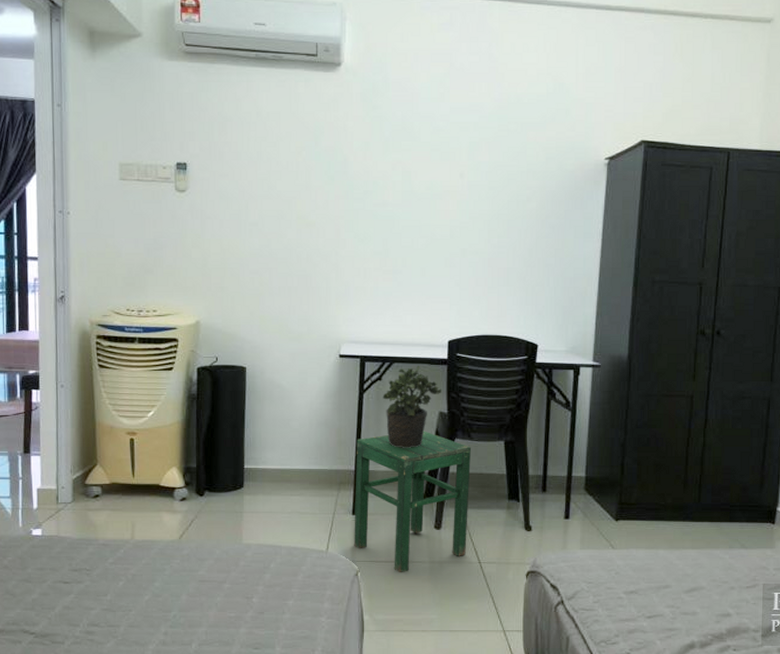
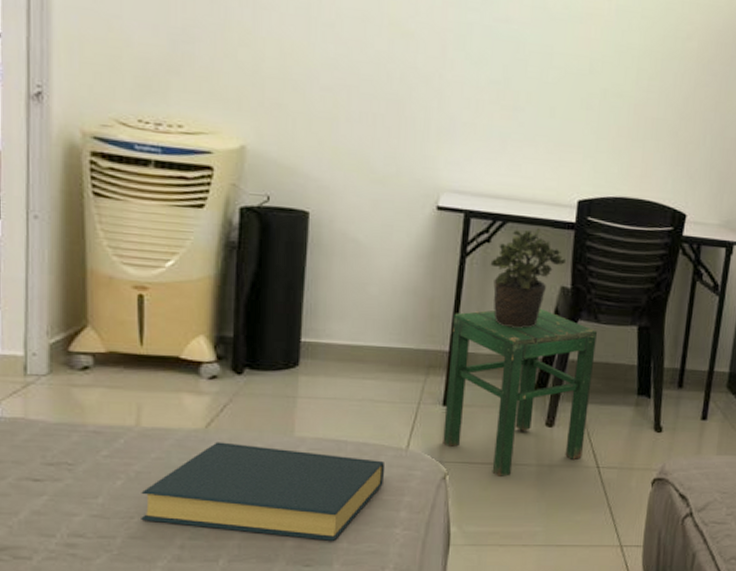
hardback book: none [136,549,311,628] -> present [141,442,386,541]

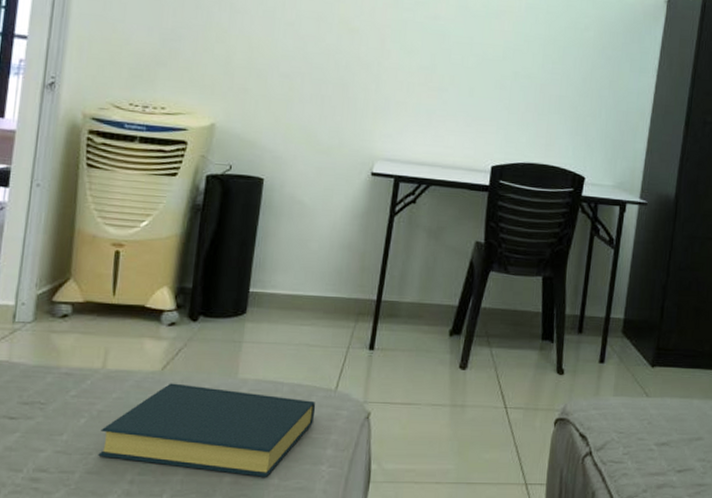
stool: present [443,308,597,477] -> none [368,261,506,416]
potted plant: present [490,227,567,328] -> none [415,190,481,279]

